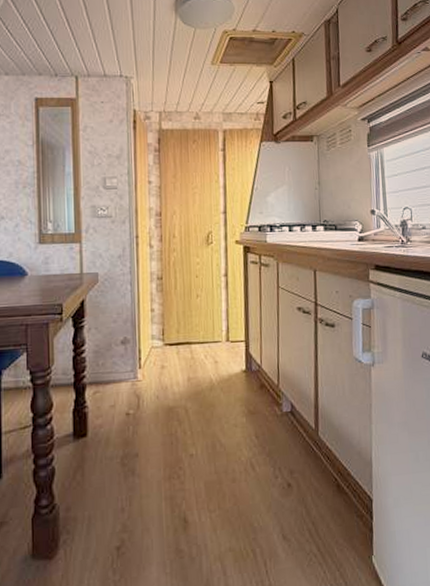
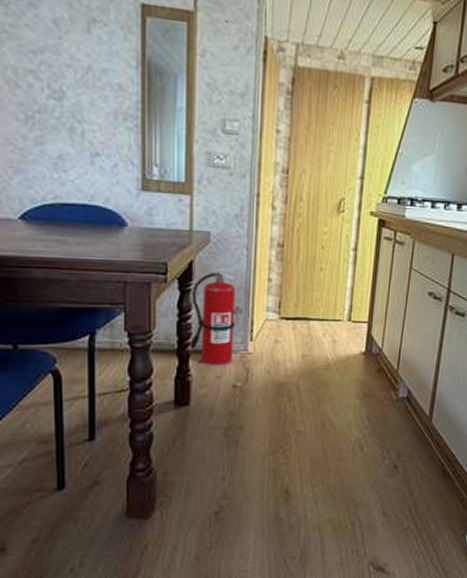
fire extinguisher: none [83,303,125,396] -> present [188,267,236,366]

